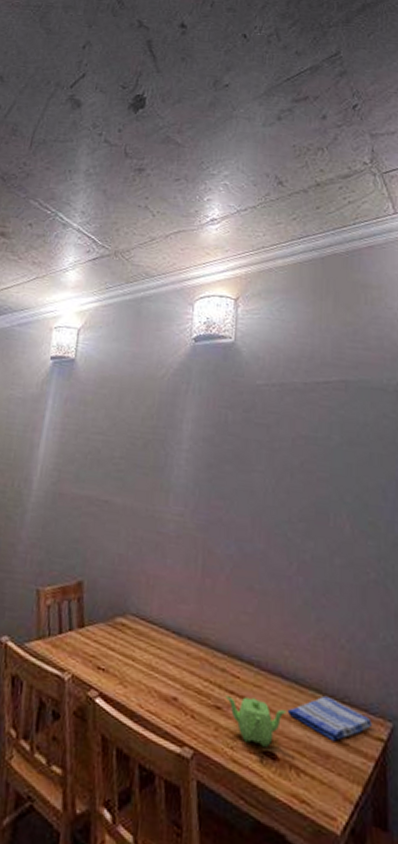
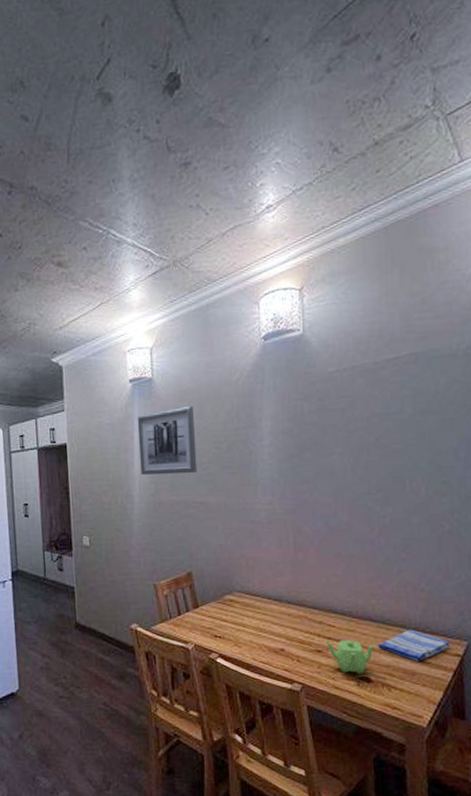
wall art: none [46,394,113,466] -> present [137,406,198,475]

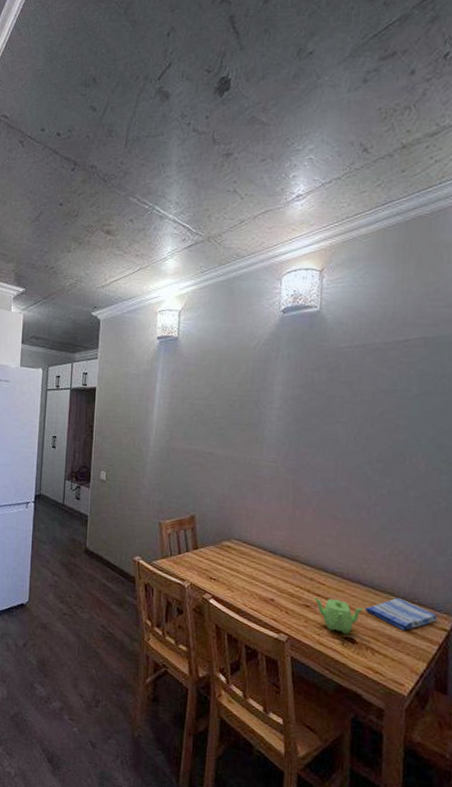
wall art: present [137,406,198,475] -> none [159,366,212,425]

